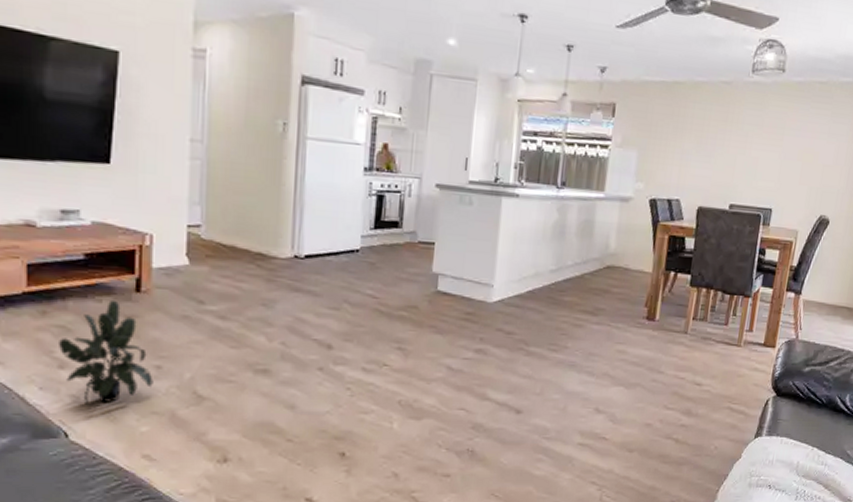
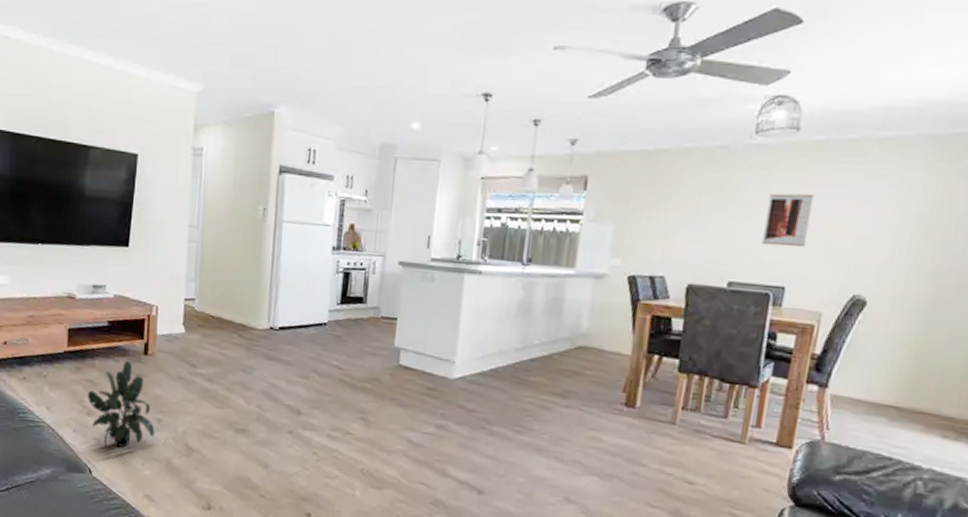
wall art: none [756,127,795,174] -> present [762,193,815,247]

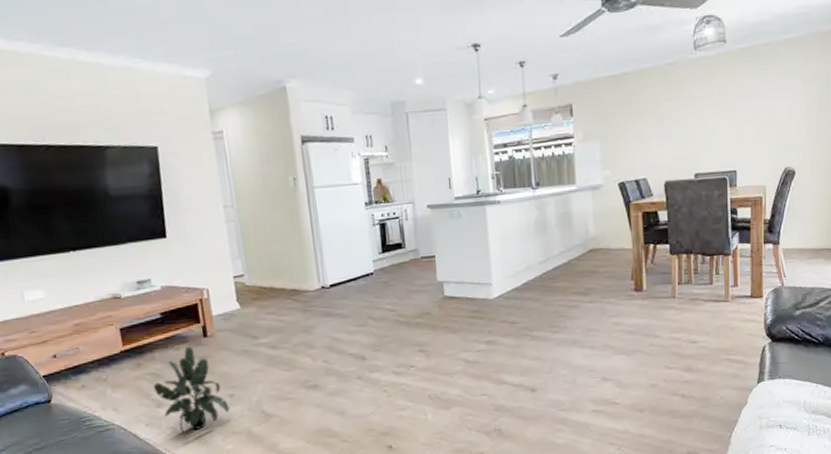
wall art: present [762,193,815,247] -> none [713,92,746,139]

